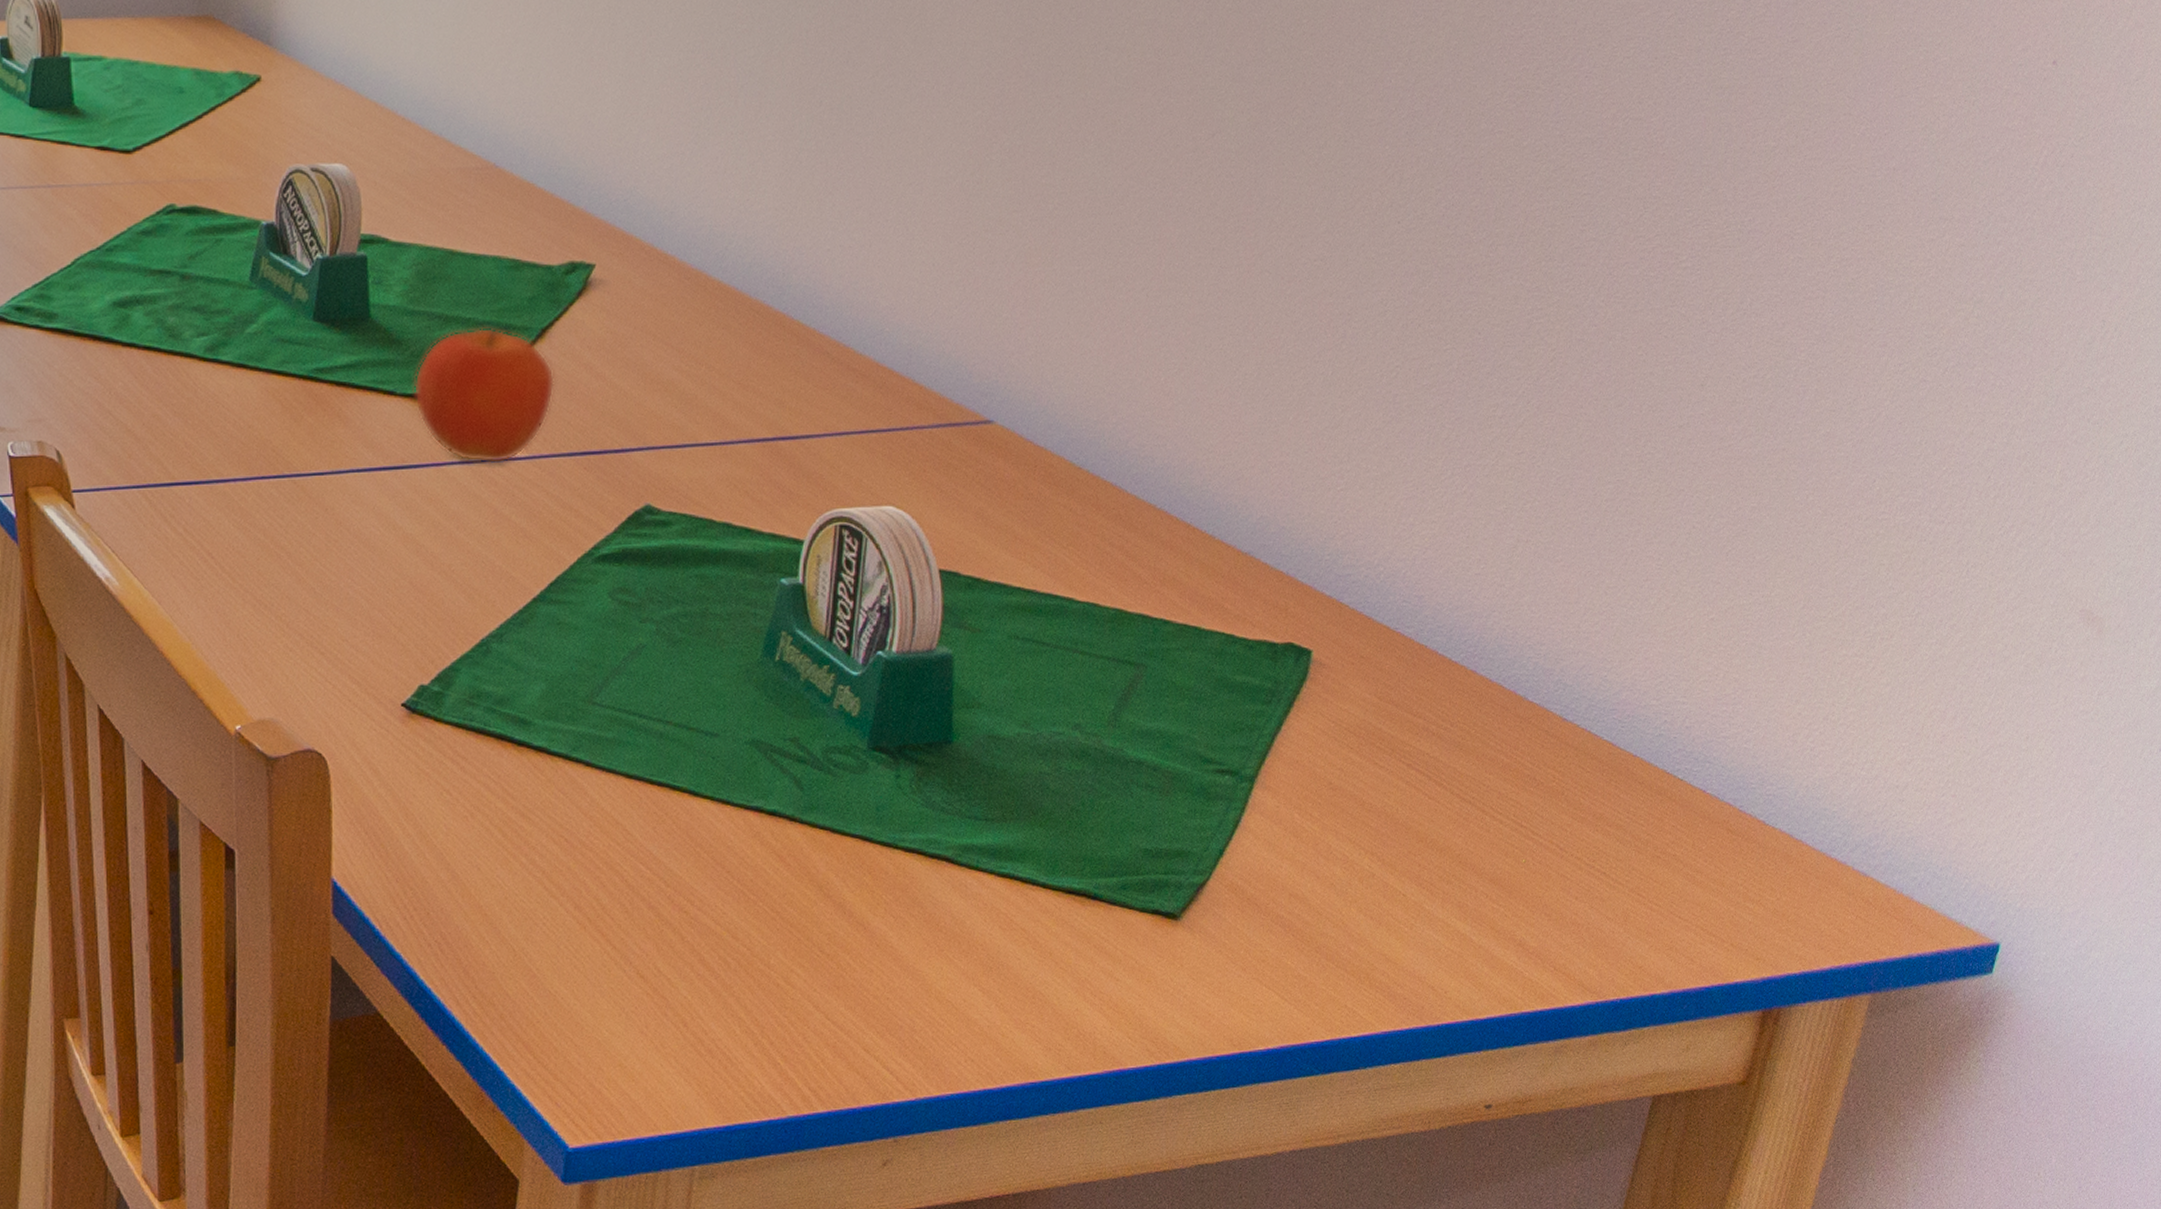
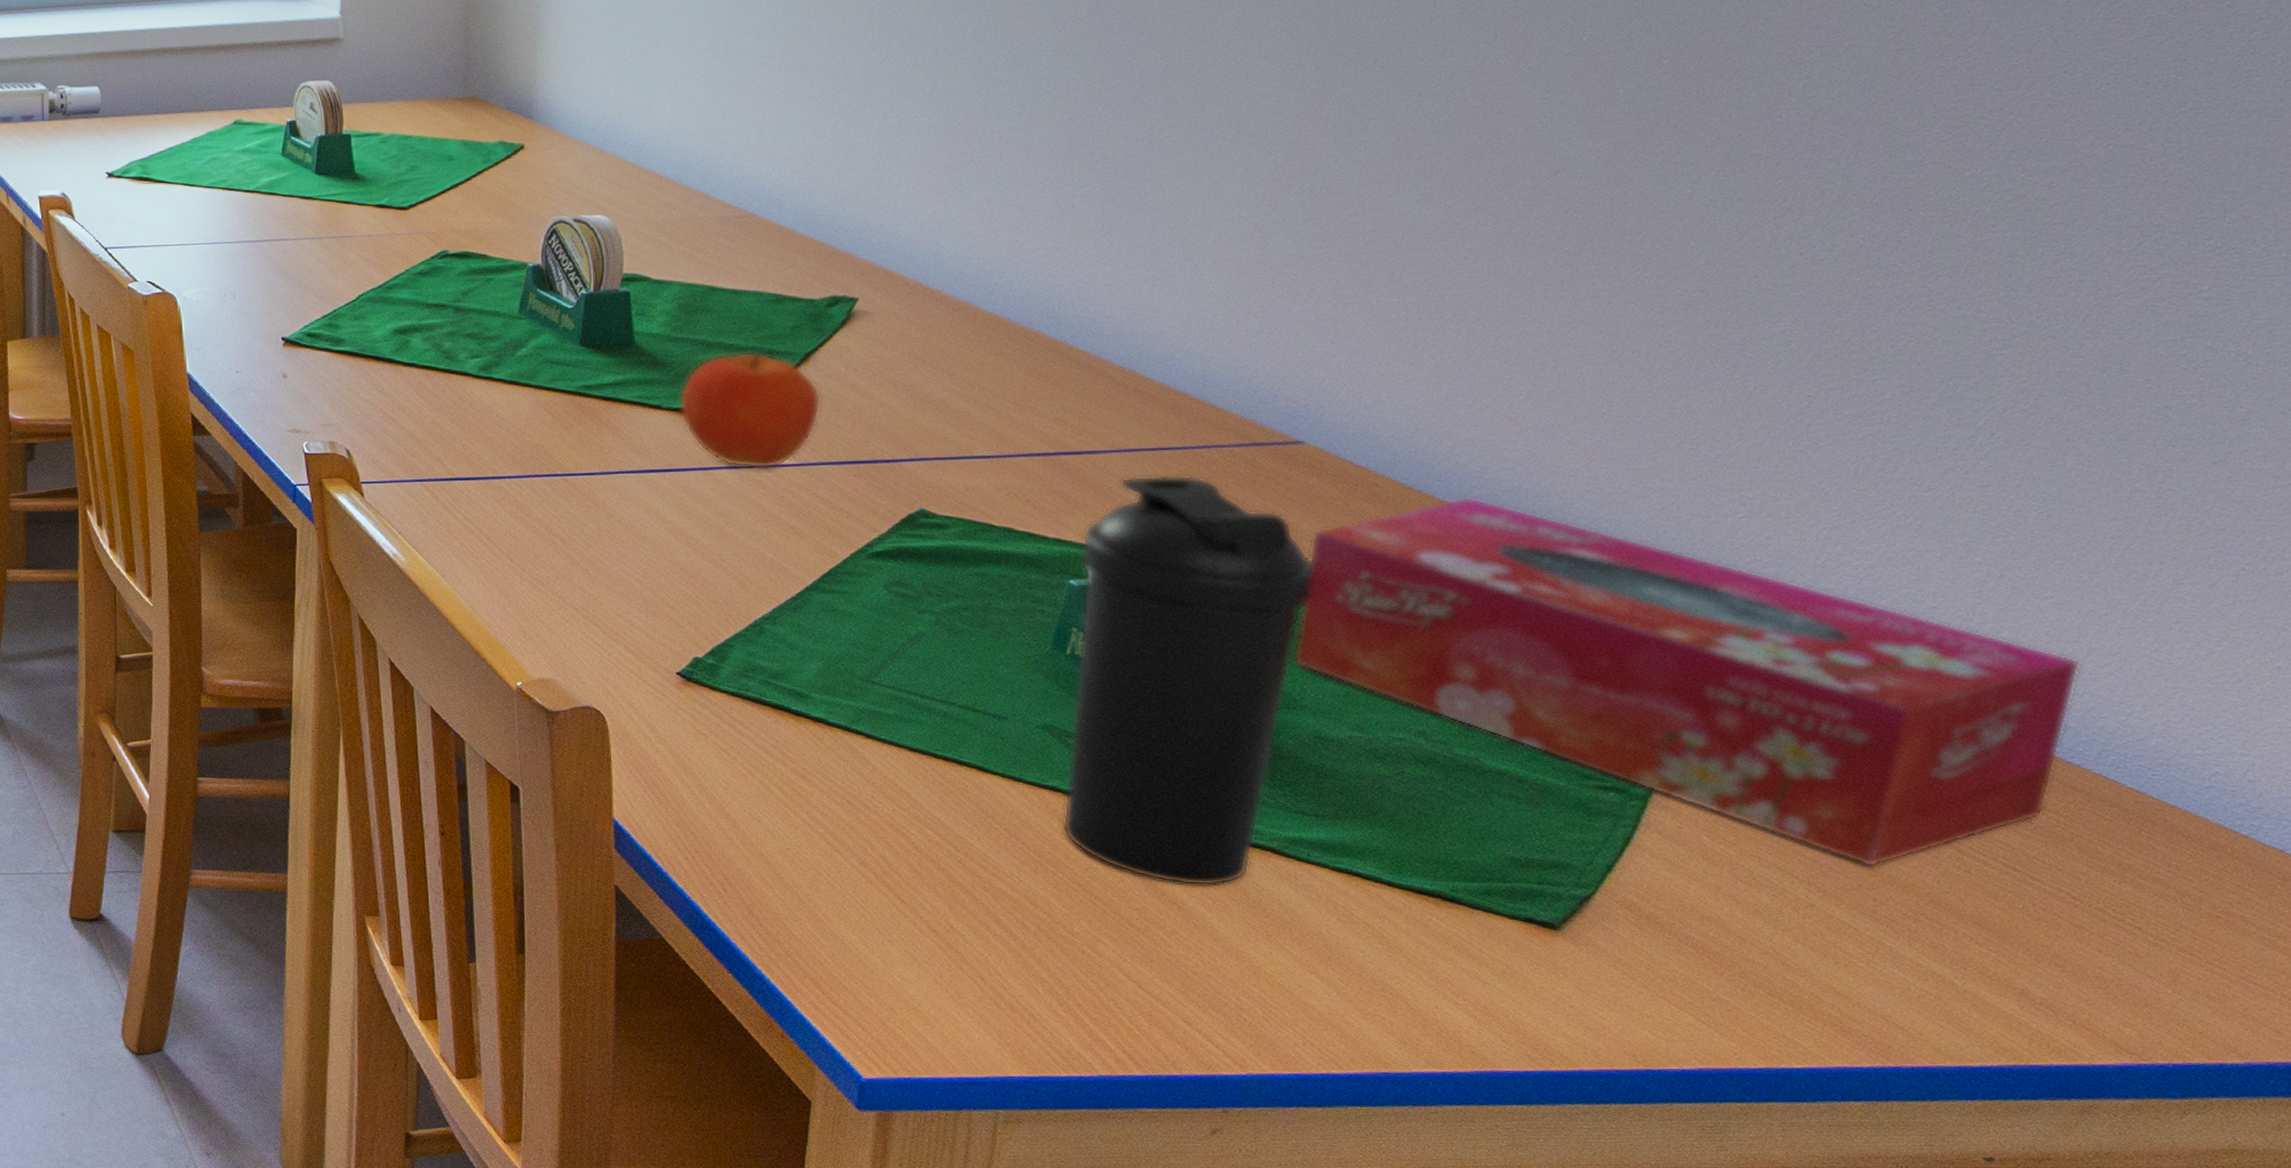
water bottle: none [765,460,995,904] -> present [1062,475,1314,887]
tissue box: none [973,475,1578,834] -> present [1292,496,2081,868]

